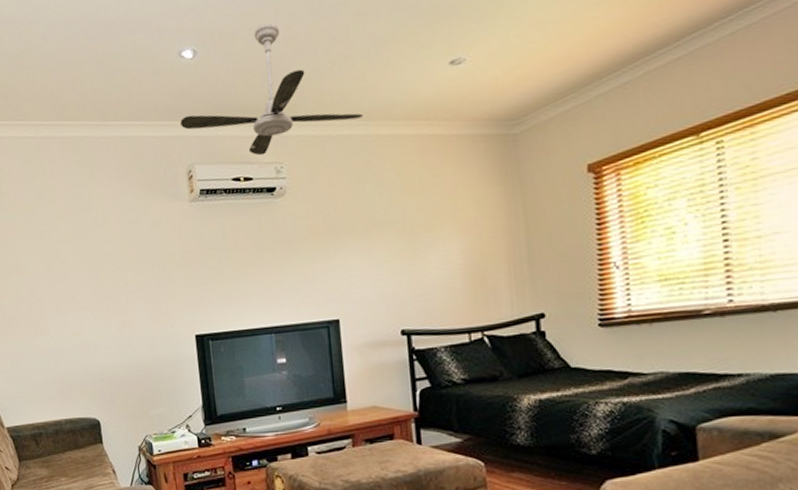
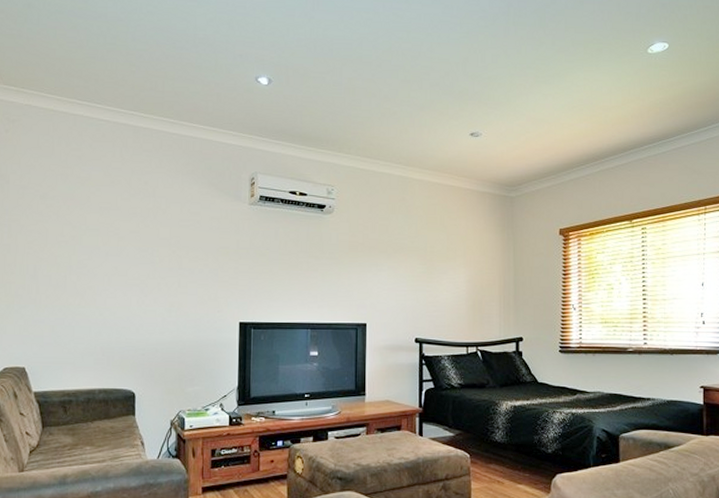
ceiling fan: present [180,23,363,156] -> none [250,72,402,177]

